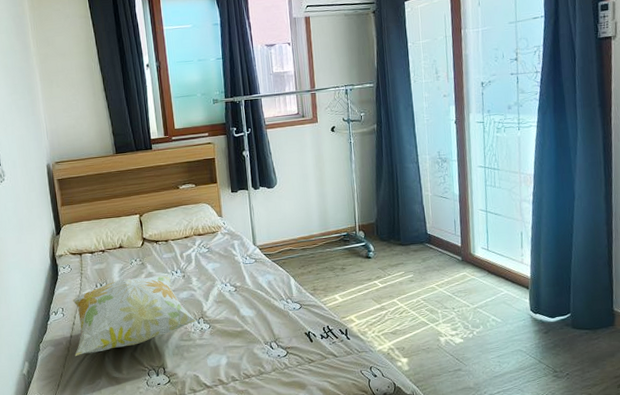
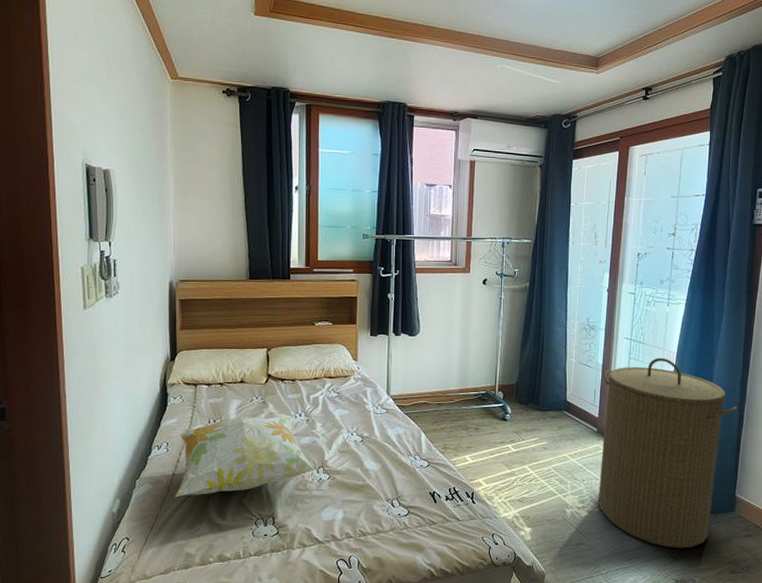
laundry hamper: none [461,181,605,367] -> present [598,357,738,549]

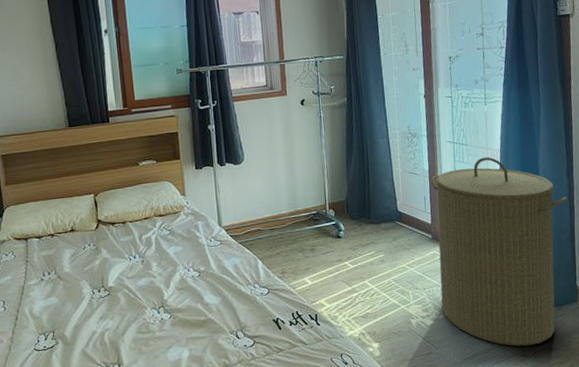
decorative pillow: present [175,417,316,498] -> none [15,261,157,356]

